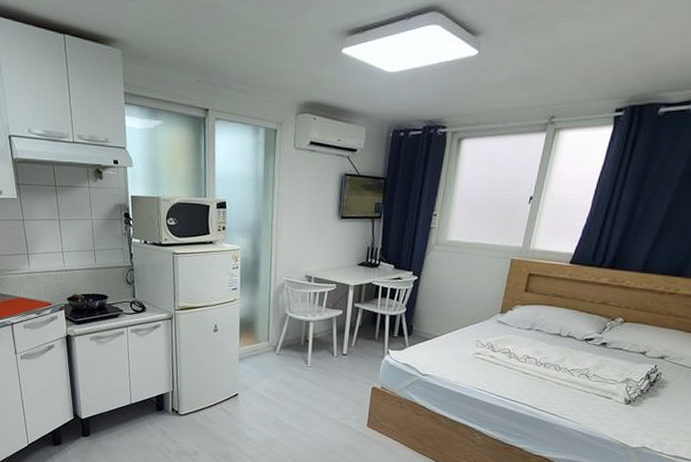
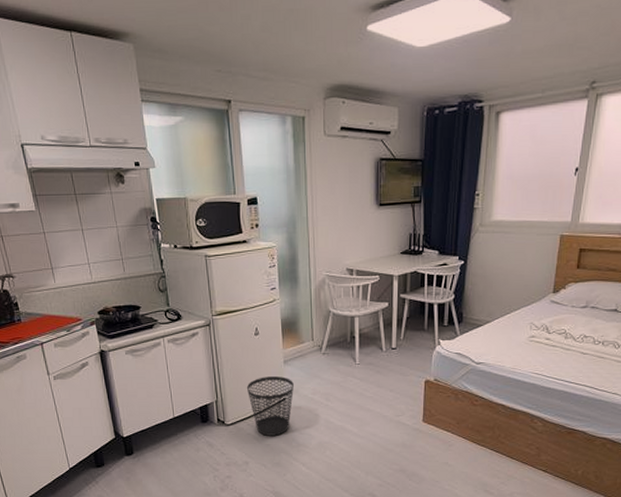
wastebasket: none [201,372,247,429] -> present [246,376,294,436]

